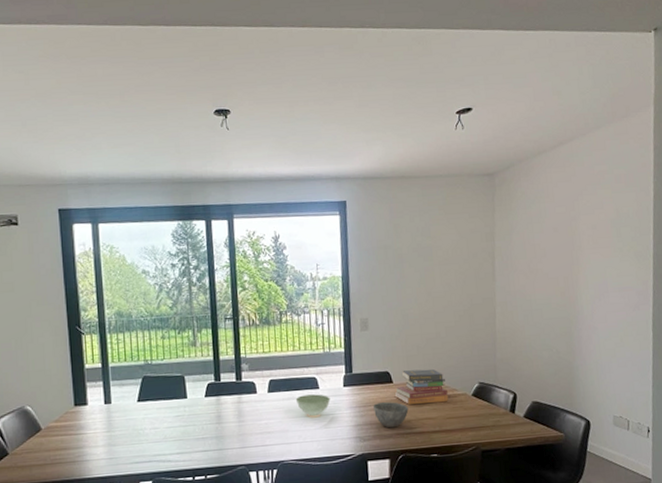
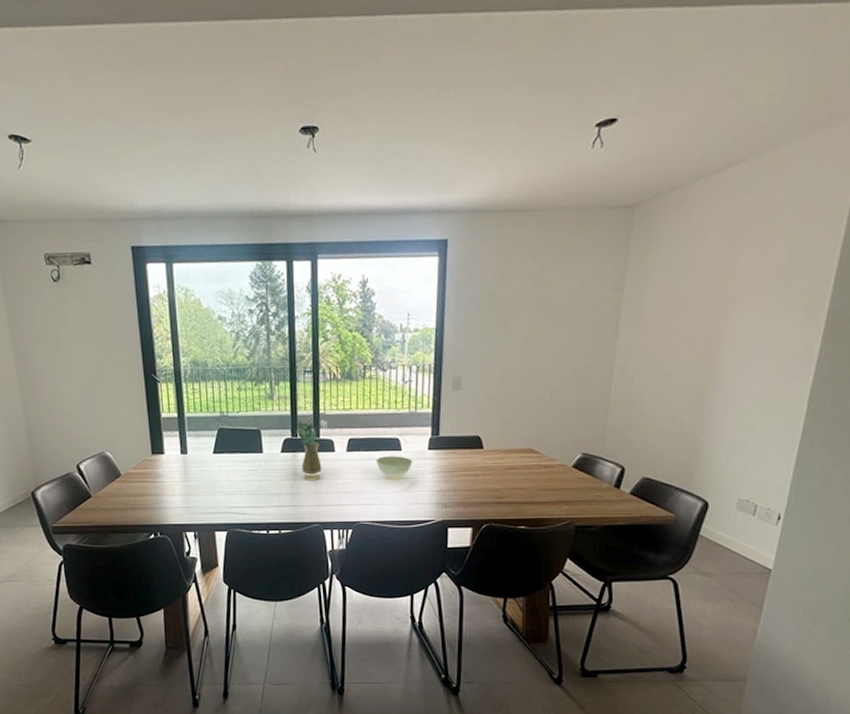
vase: none [219,364,245,424] -> present [296,419,322,481]
bowl: present [373,402,409,428] -> none [460,469,498,496]
books: present [394,369,448,404] -> none [484,435,544,473]

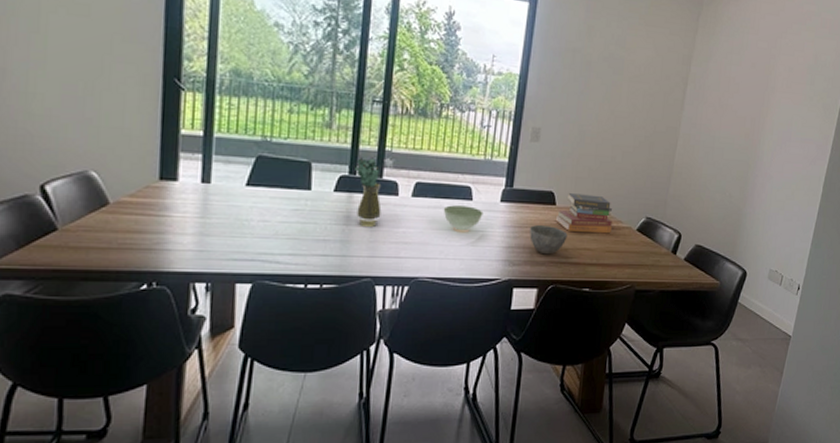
bowl: none [460,469,498,496] -> present [529,225,568,255]
books: none [484,435,544,473] -> present [555,192,612,234]

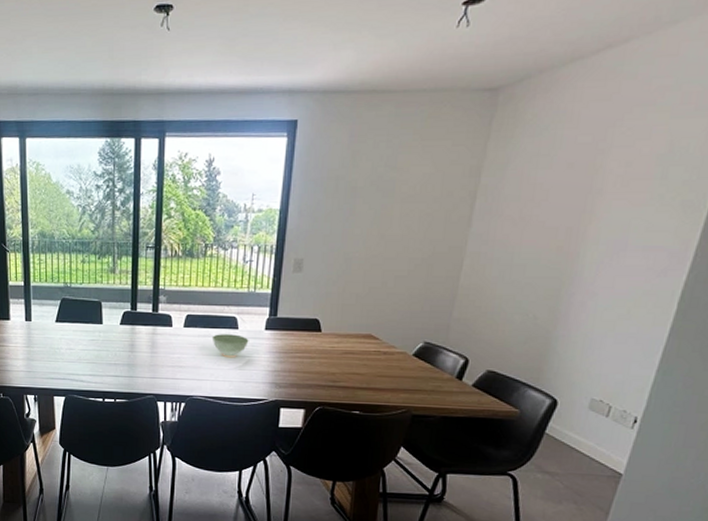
vase: present [355,155,382,228] -> none [135,294,159,354]
bowl: present [529,225,568,255] -> none [295,351,335,379]
books: present [555,192,612,234] -> none [321,319,384,359]

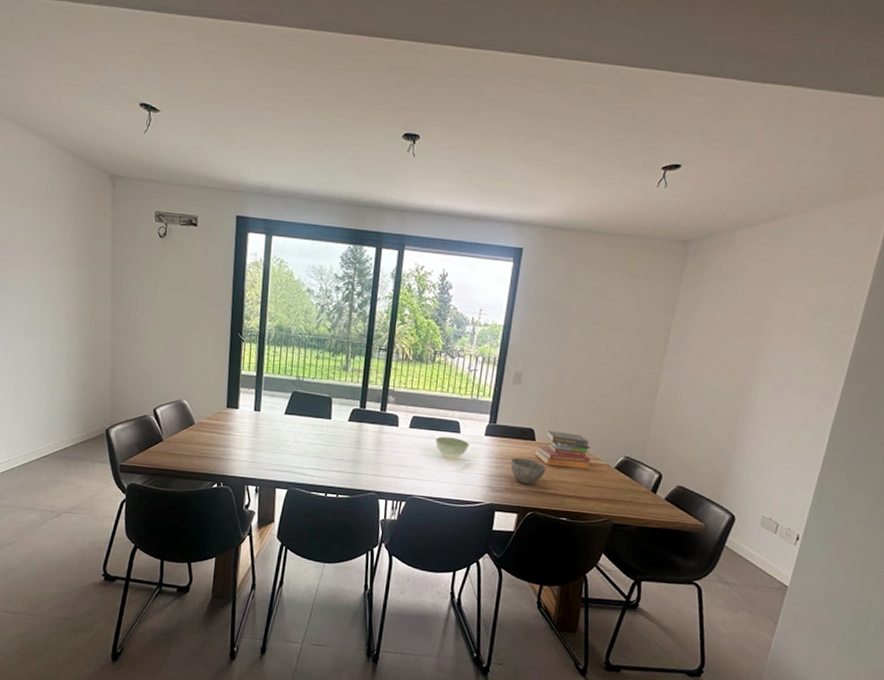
bowl: none [295,351,335,379] -> present [510,457,546,485]
books: none [321,319,384,359] -> present [534,430,590,470]

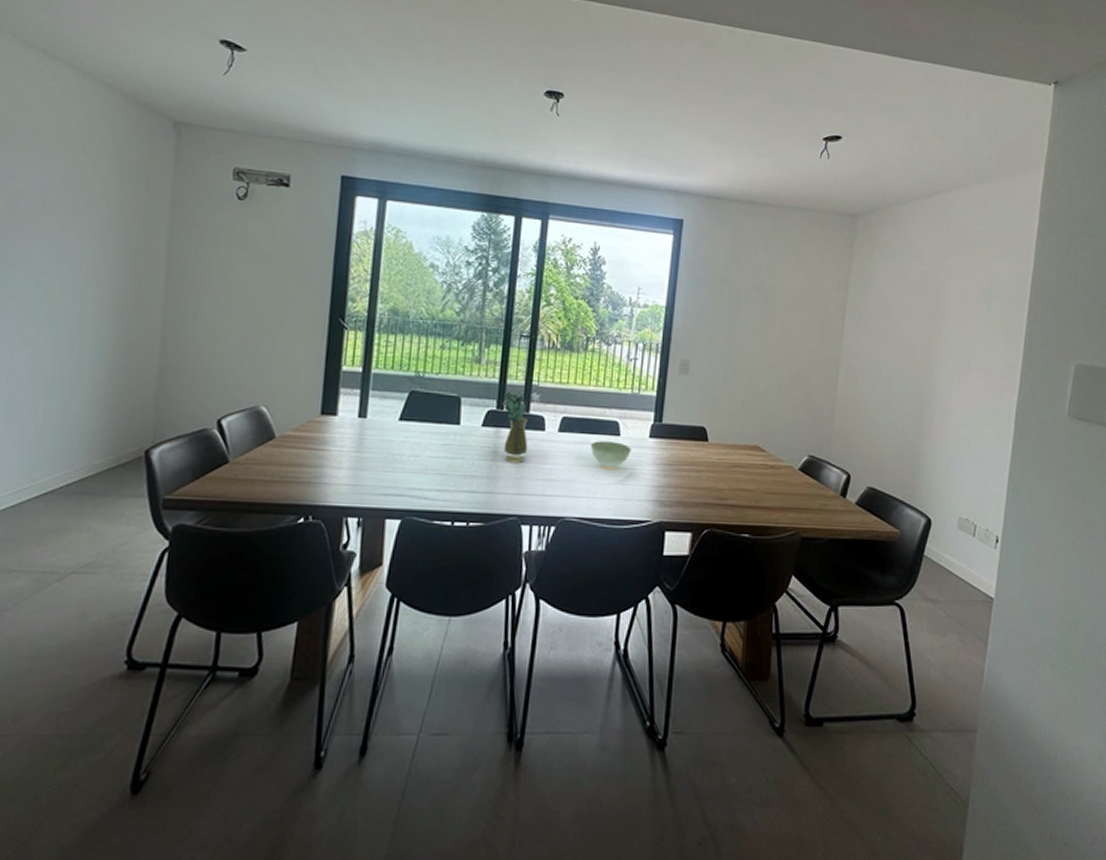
vase: none [365,392,385,452] -> present [502,389,528,464]
bowl: present [510,457,546,485] -> none [681,463,722,496]
books: present [534,430,590,470] -> none [708,427,771,474]

